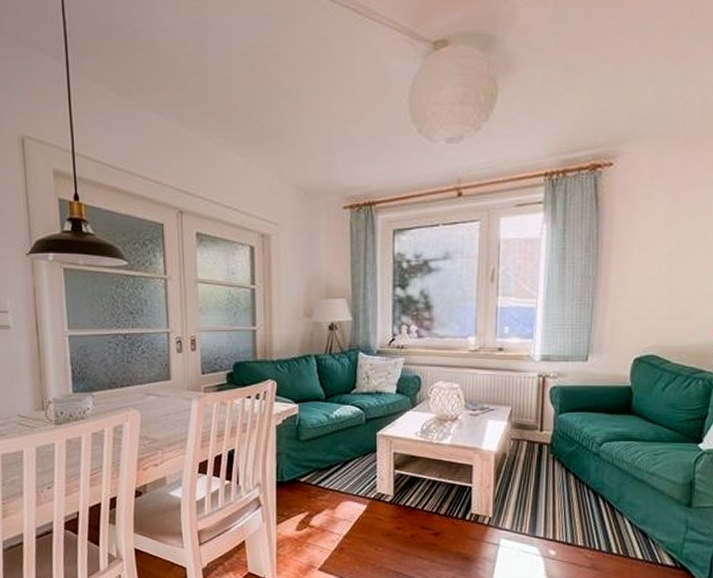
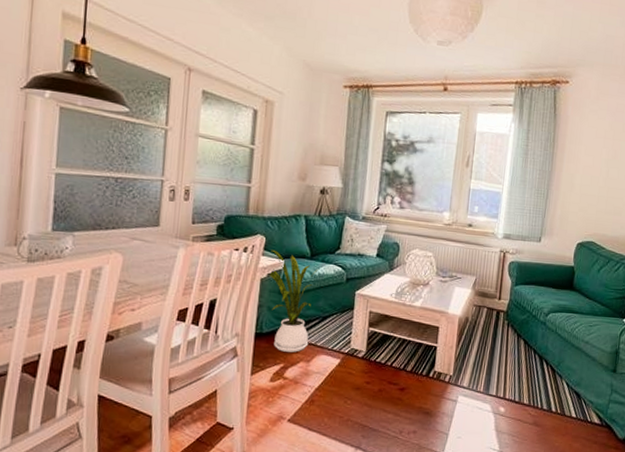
house plant: none [282,394,336,500] -> present [267,249,320,352]

